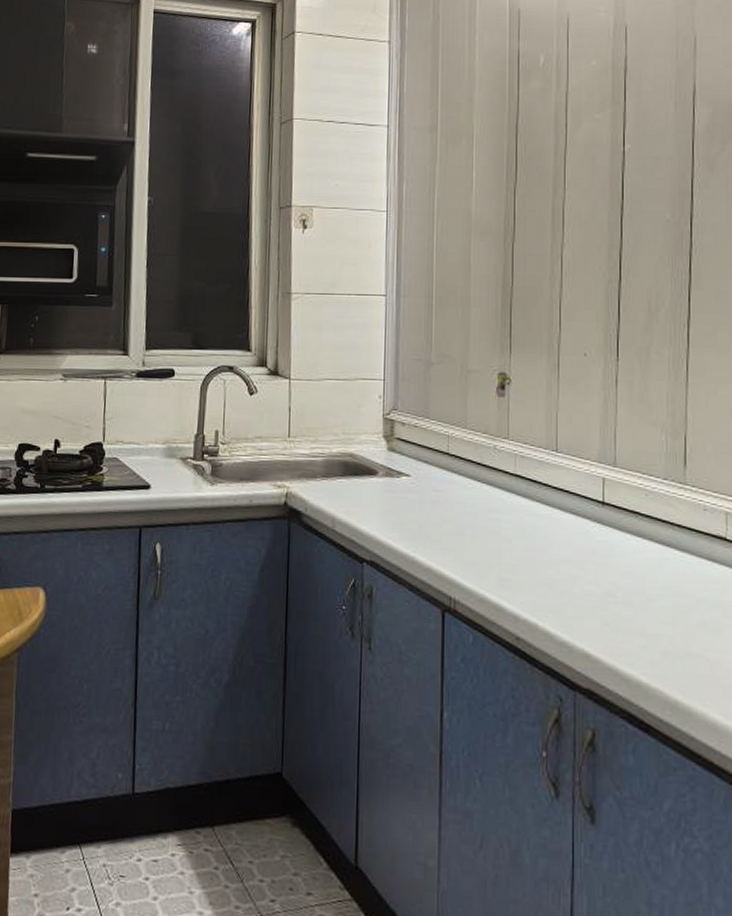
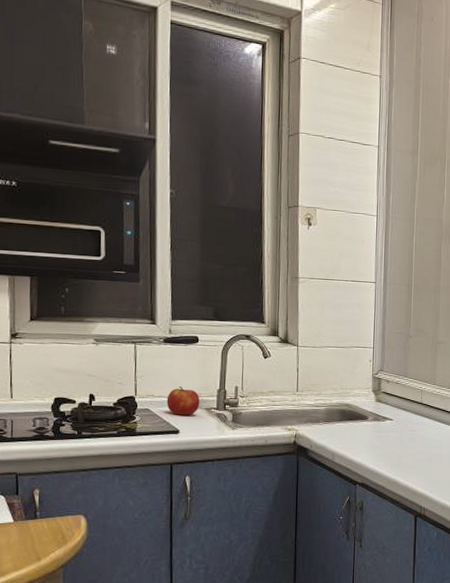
apple: none [137,430,175,467] -> present [166,386,200,416]

